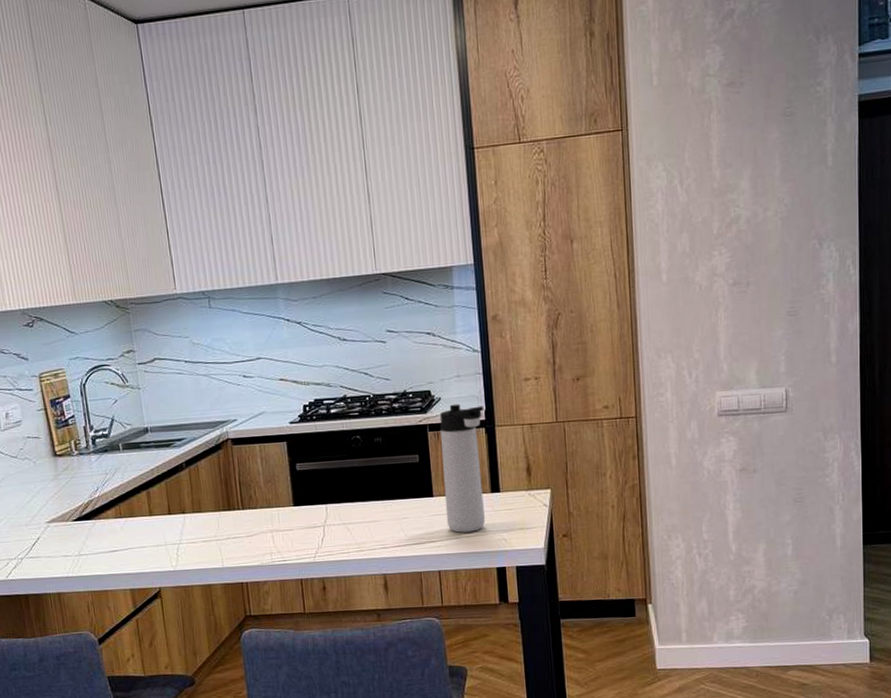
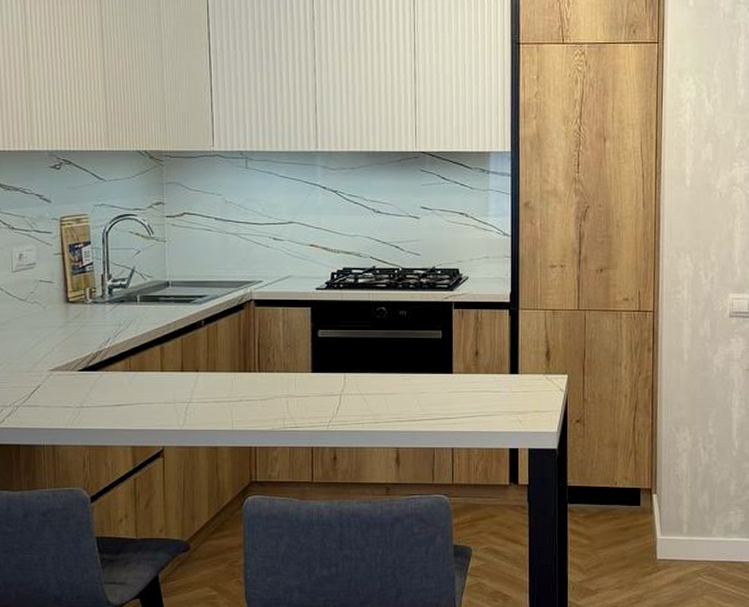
thermos bottle: present [439,404,485,533] -> none [464,284,510,411]

